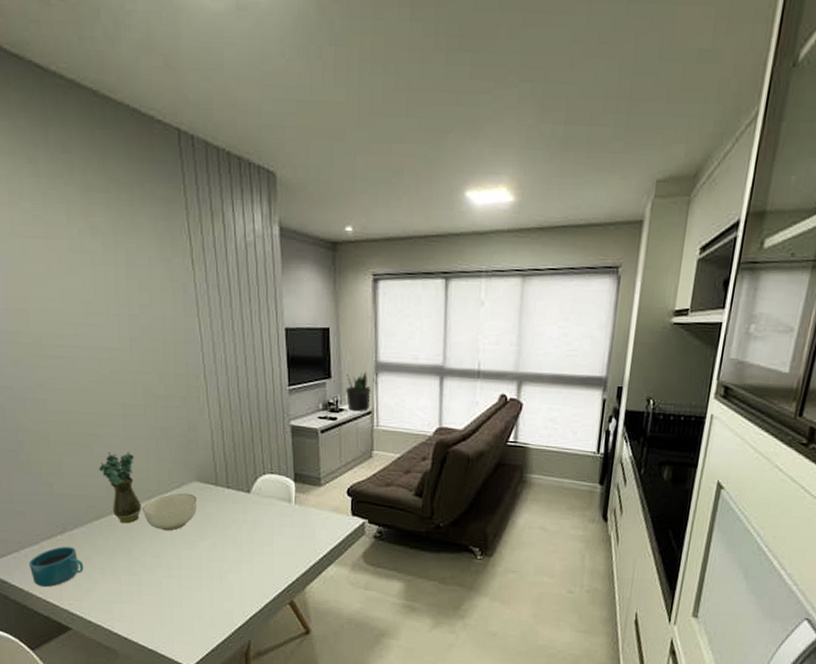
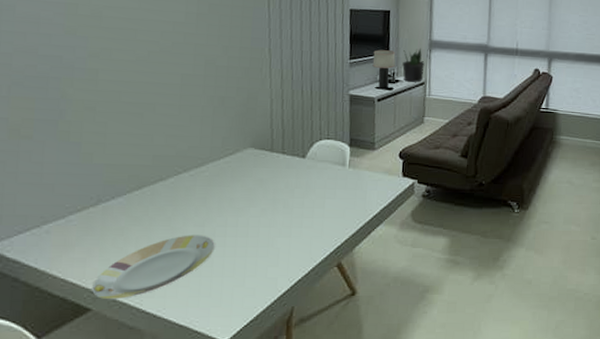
cup: present [28,546,84,588] -> none [49,218,116,265]
plate: none [69,565,173,622] -> present [92,235,216,300]
vase: present [99,451,142,524] -> none [148,120,190,192]
bowl: present [143,493,197,531] -> none [191,160,251,198]
table lamp: none [313,374,339,419] -> present [372,50,396,89]

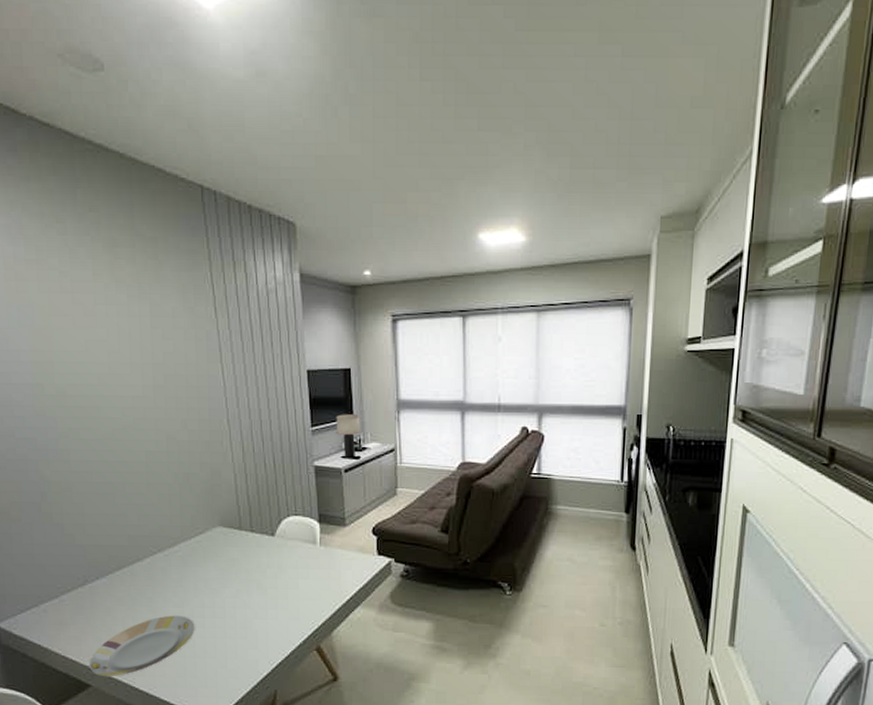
planter: present [402,48,425,82] -> none [369,409,393,449]

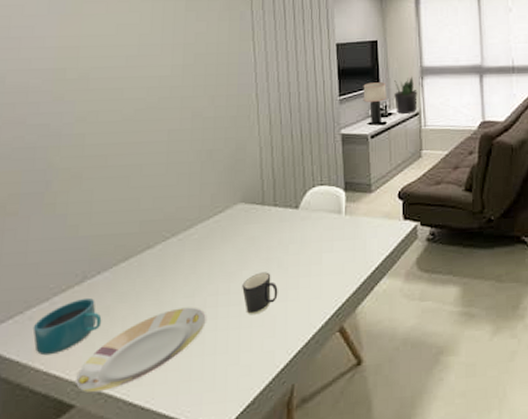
cup: none [48,598,105,643] -> present [32,297,102,356]
mug: none [225,591,259,628] -> present [242,272,278,315]
planter: none [369,409,393,449] -> present [394,76,418,114]

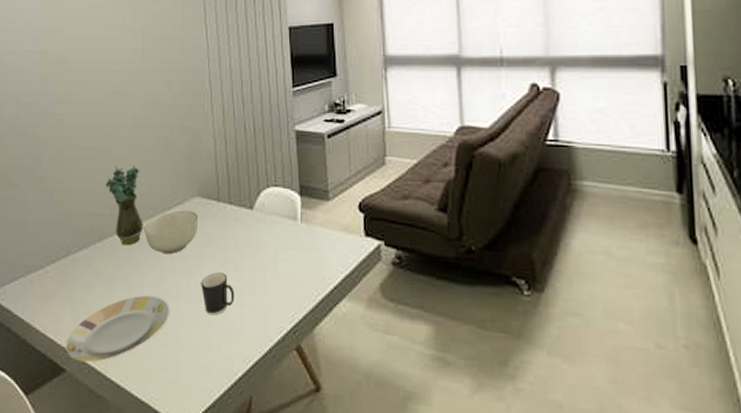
cup: present [32,297,102,356] -> none [32,271,84,319]
vase: none [135,179,179,261] -> present [106,165,143,246]
bowl: none [179,217,241,264] -> present [144,210,199,255]
table lamp: present [363,82,388,124] -> none [318,73,346,122]
planter: present [394,76,418,114] -> none [353,66,380,111]

